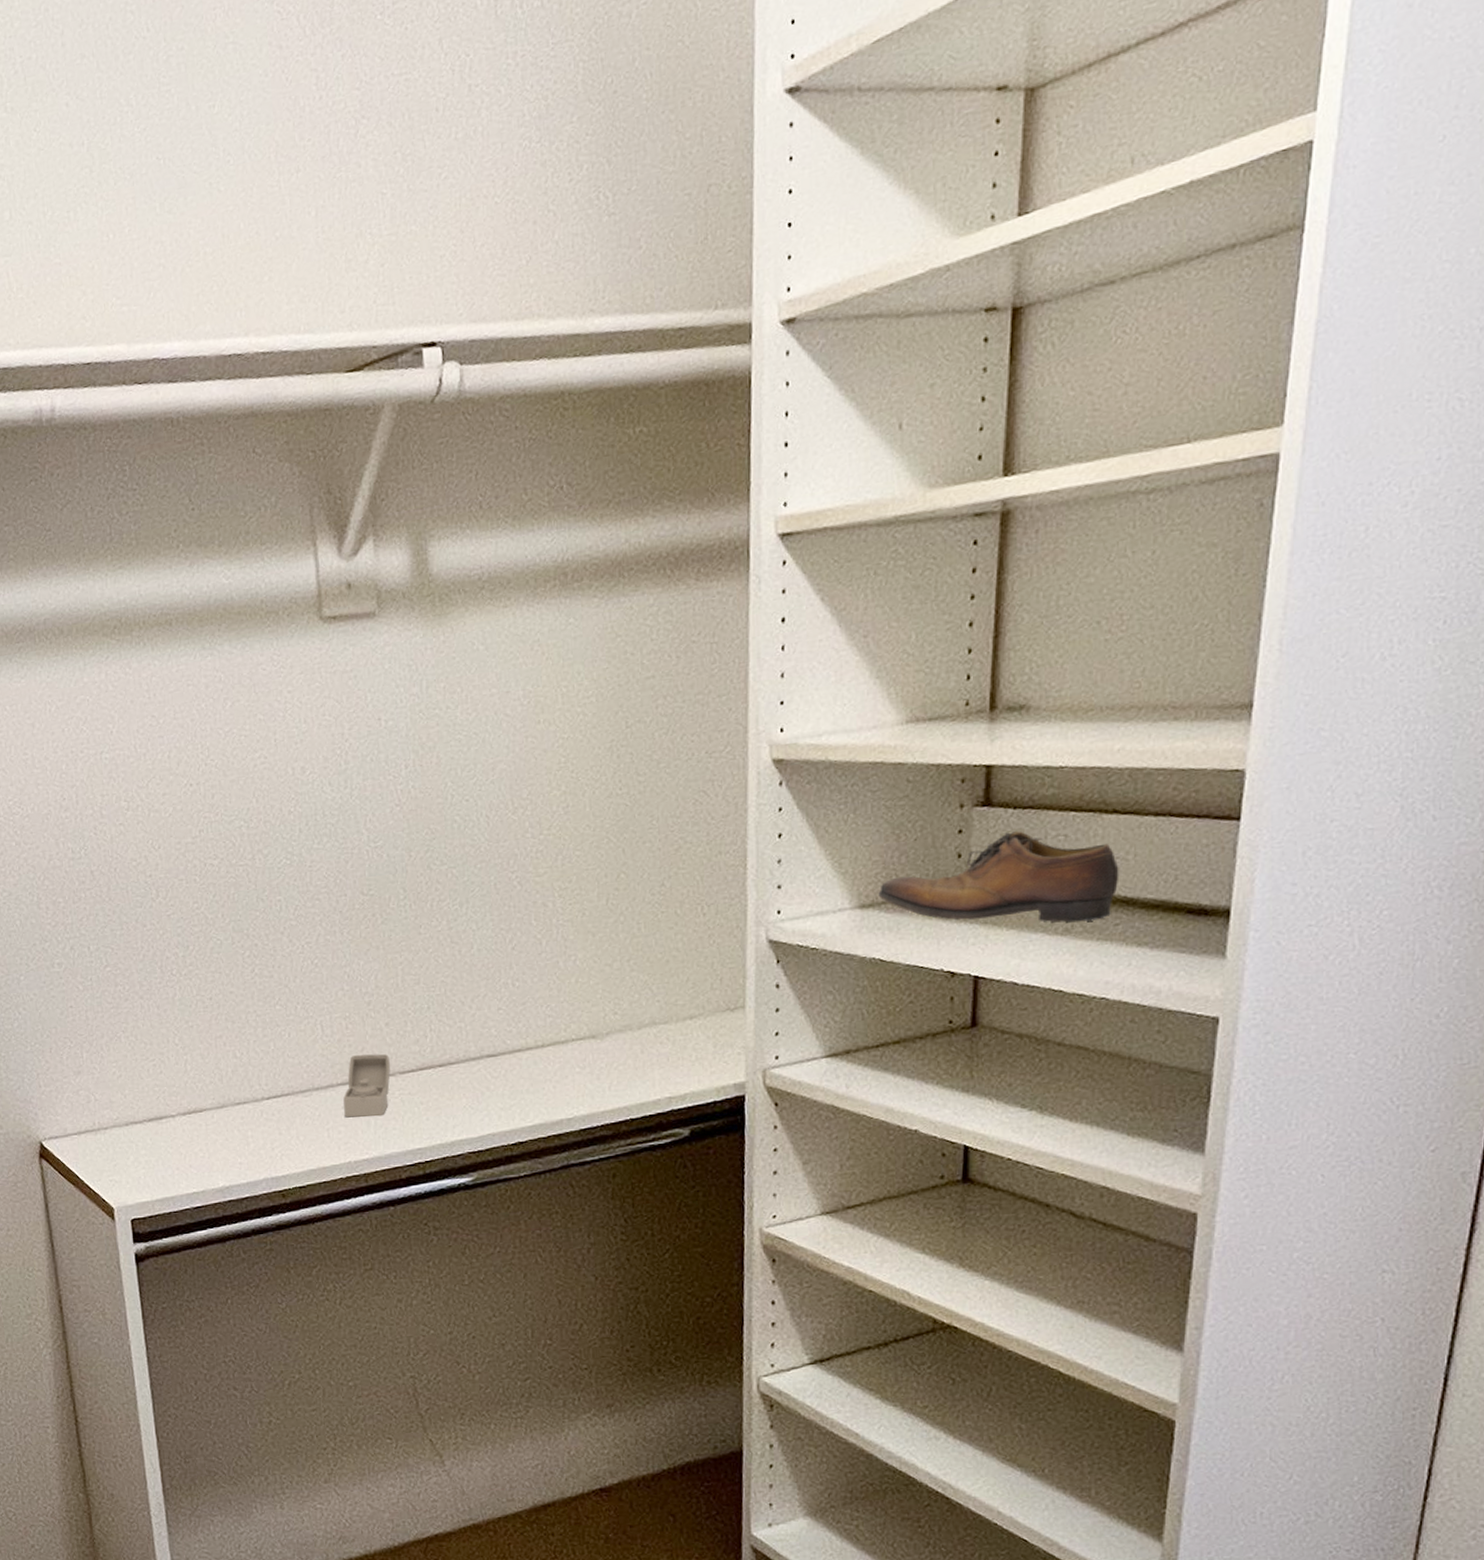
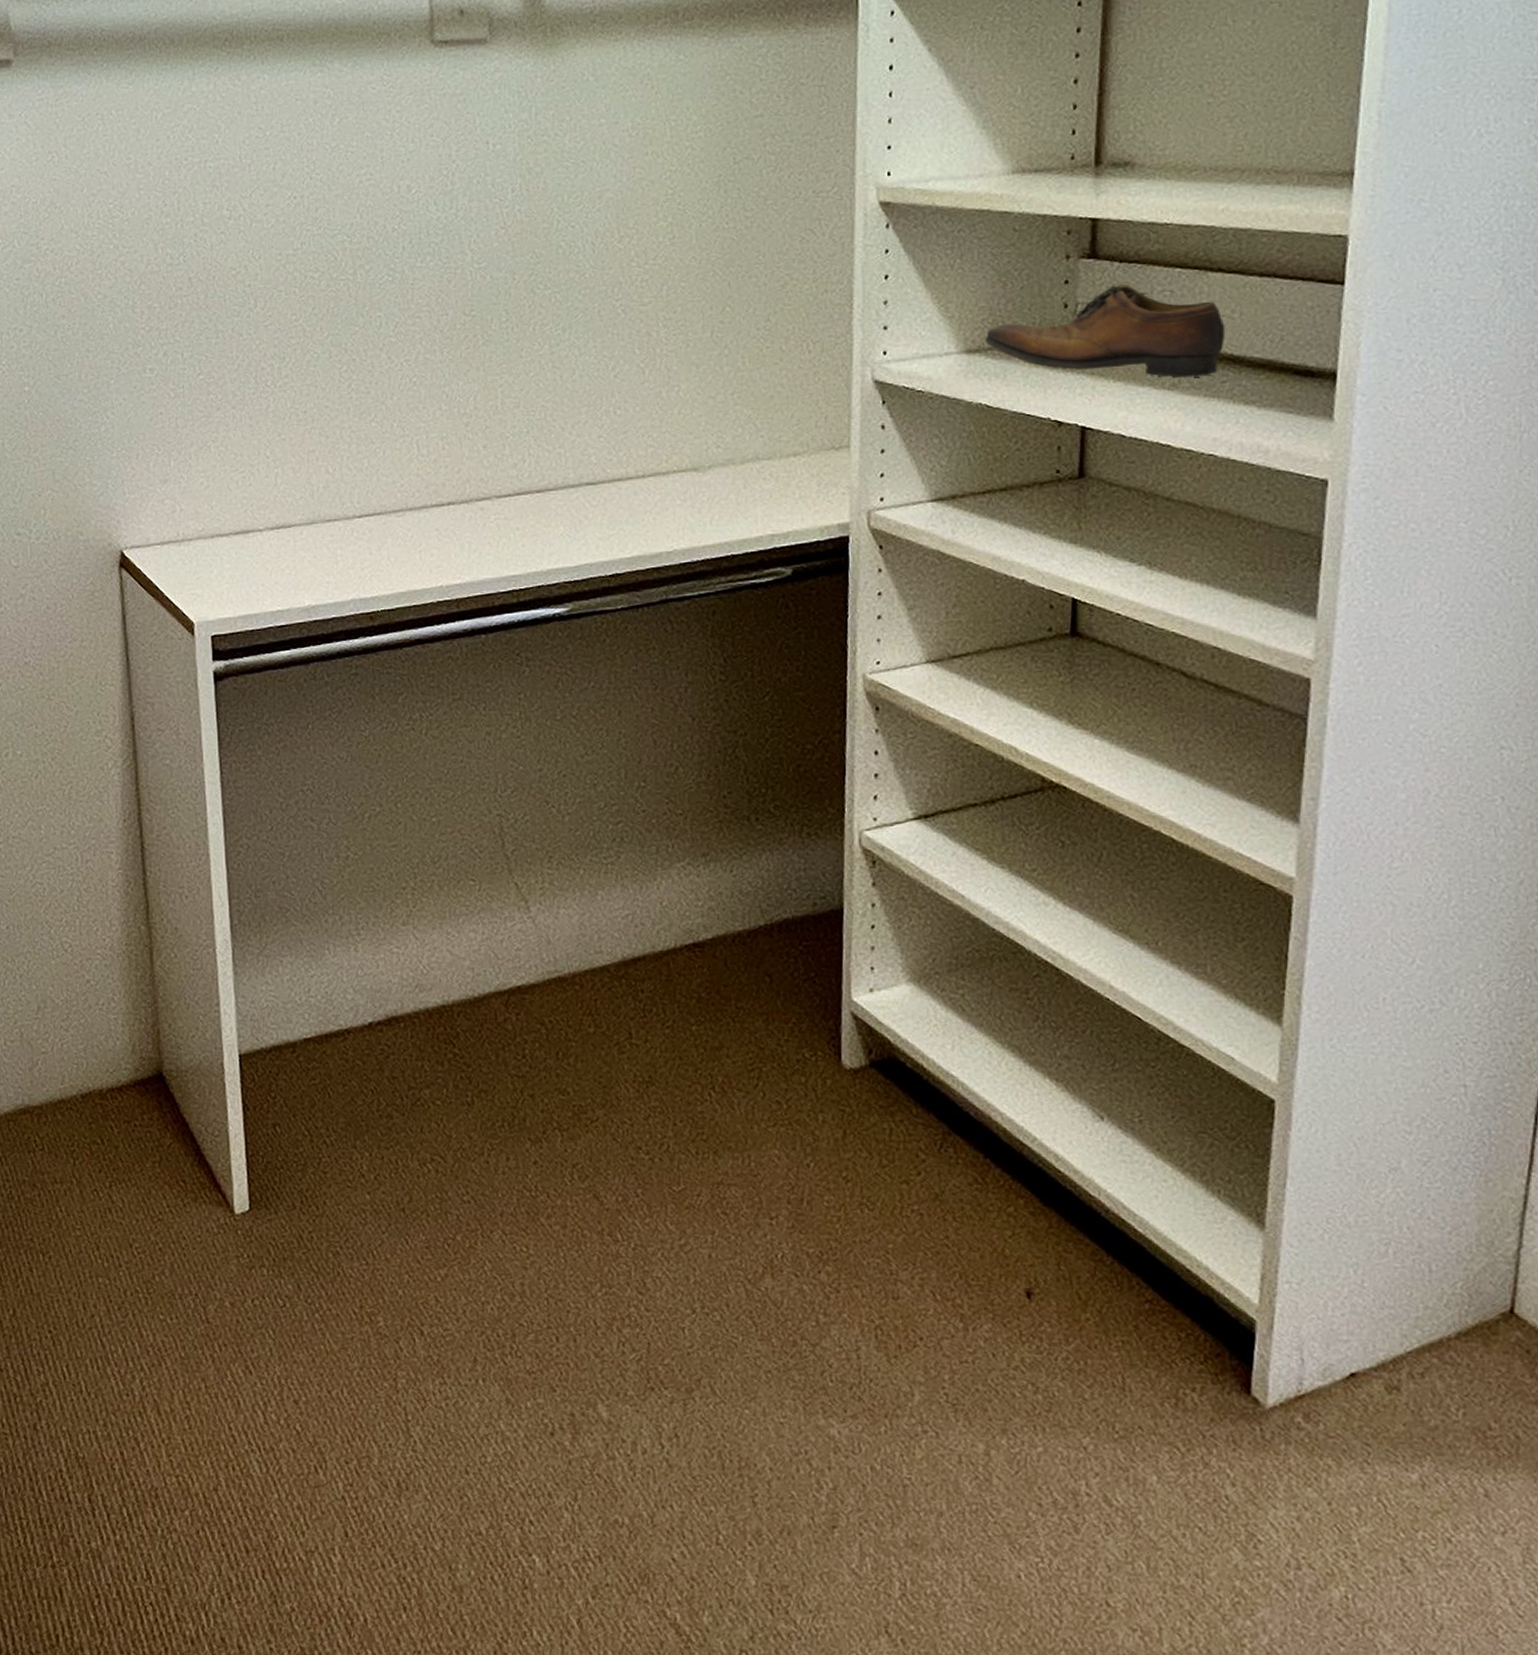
compass: present [343,1053,391,1118] -> none [437,476,488,541]

